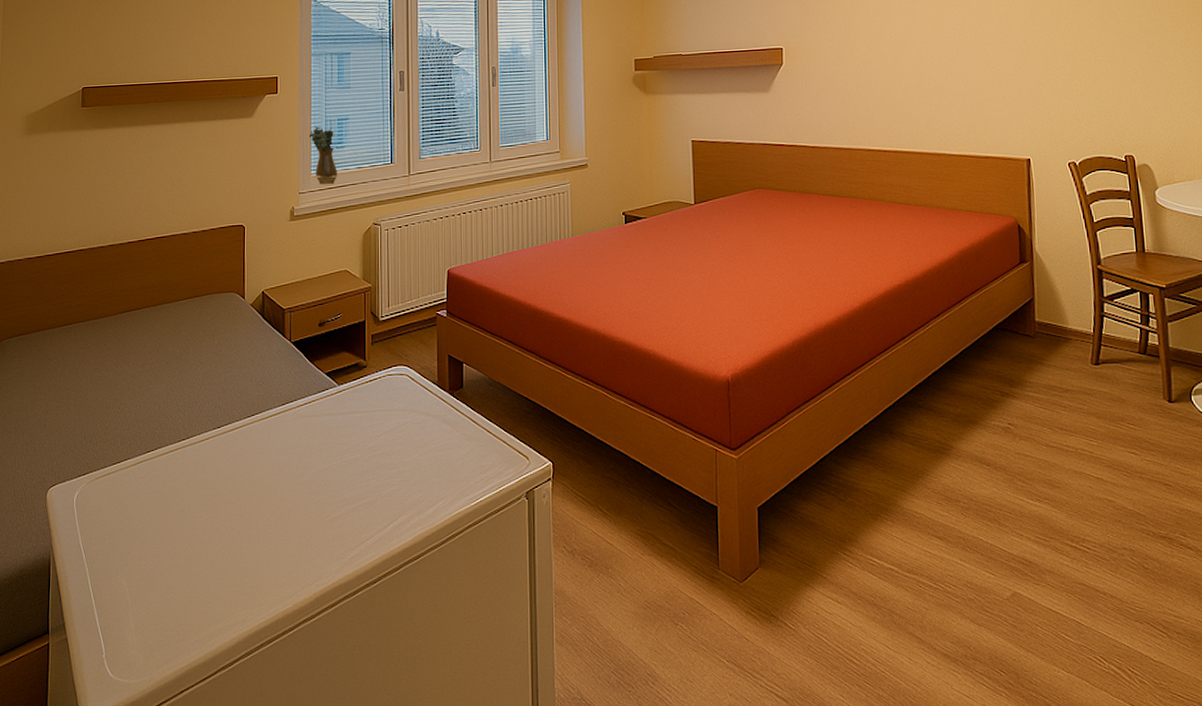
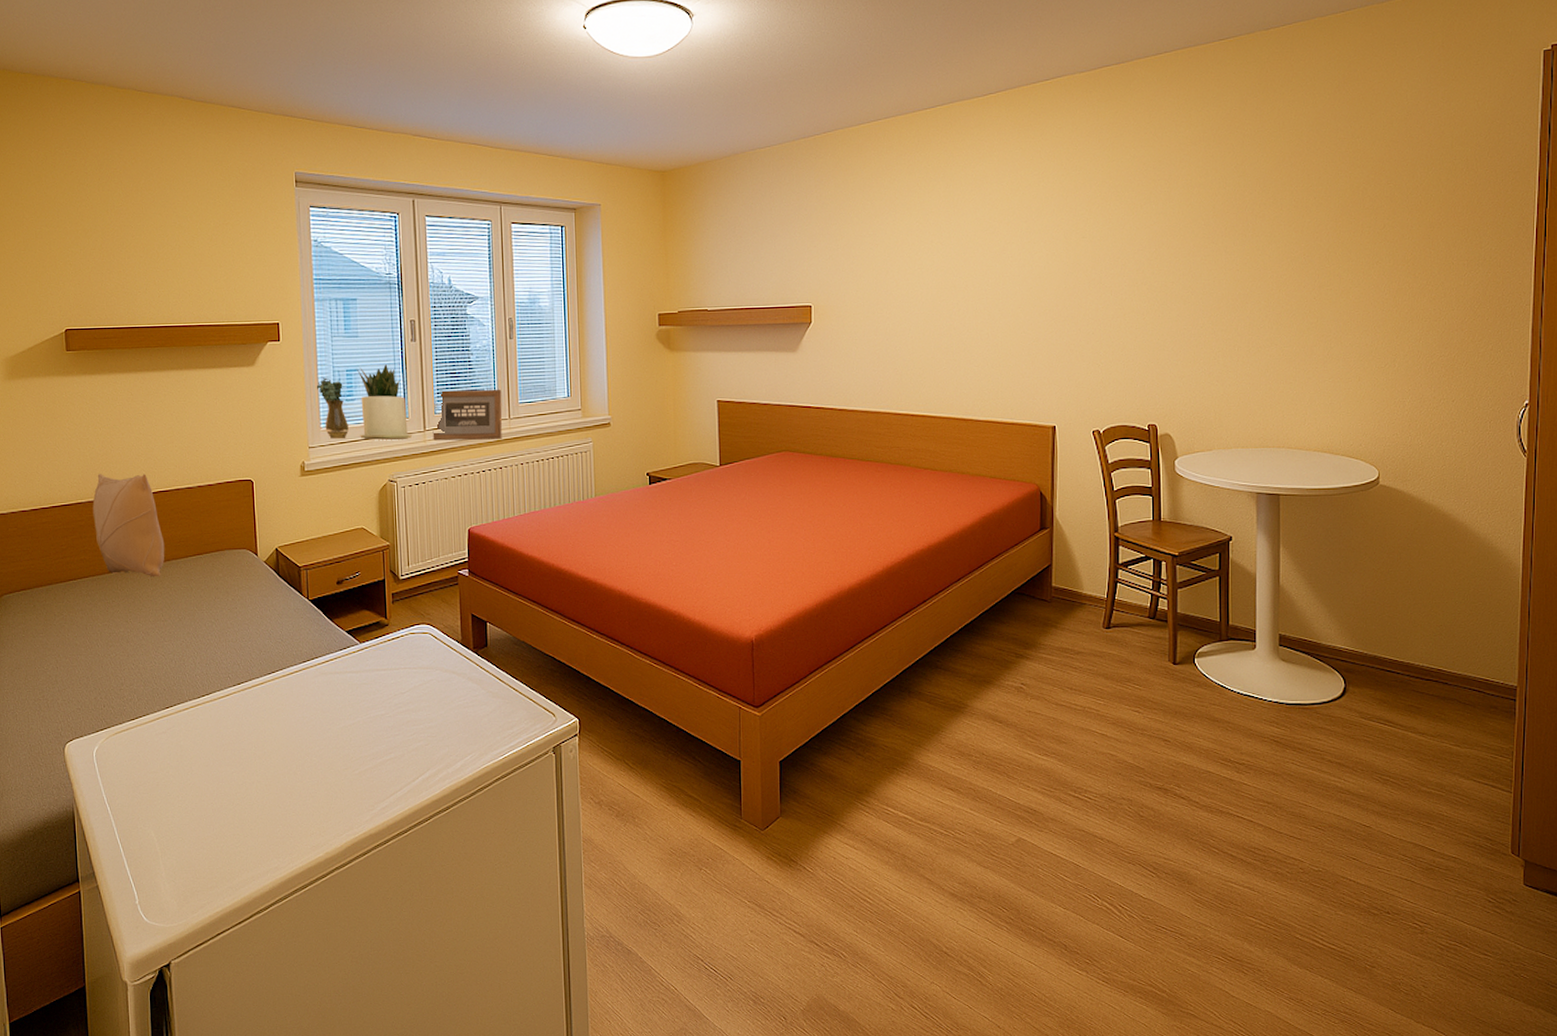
pillow: none [93,221,158,321] -> present [92,474,165,578]
planter: none [347,113,398,185] -> present [356,364,413,441]
picture frame: none [417,134,484,185] -> present [432,389,502,441]

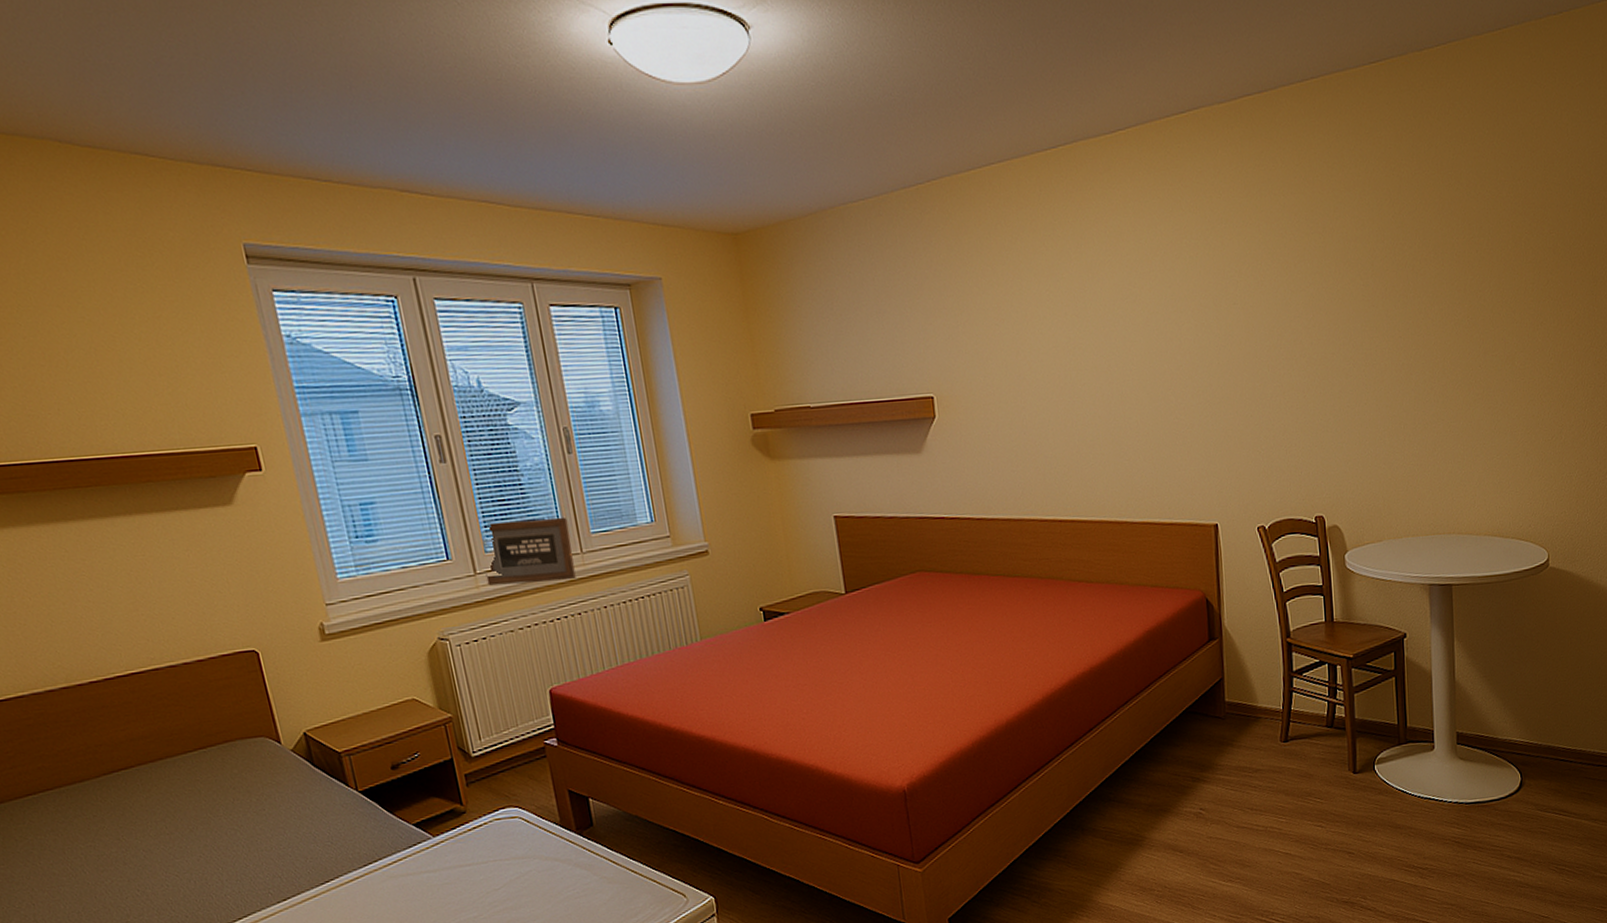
pillow: present [92,474,165,578] -> none [38,653,156,782]
vase: present [316,376,349,440] -> none [322,513,376,592]
planter: present [356,364,413,441] -> none [372,494,461,591]

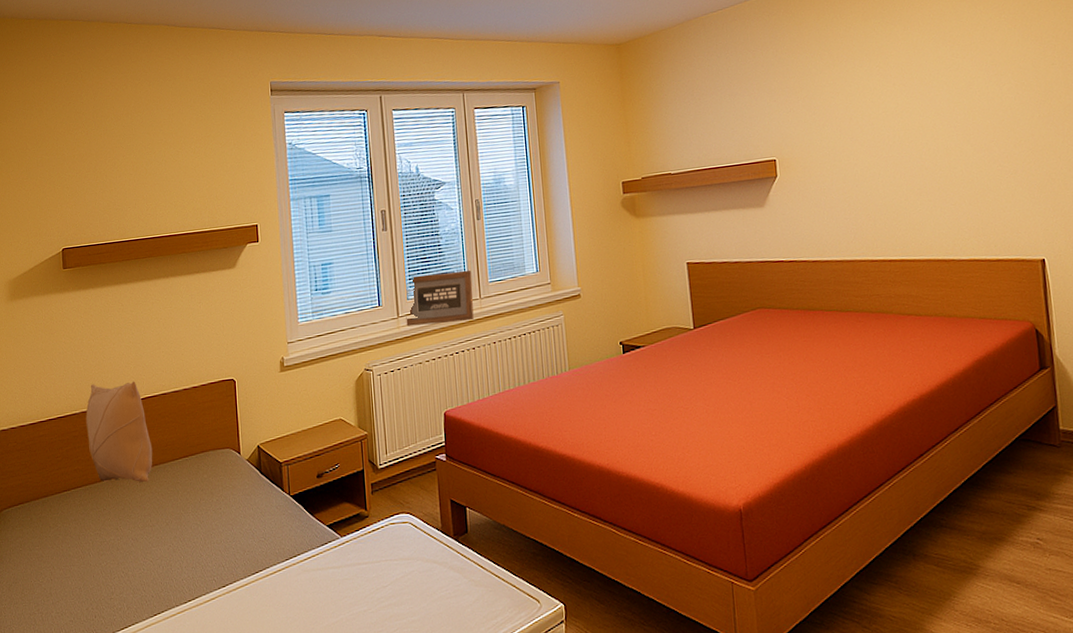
pillow: none [38,653,156,782] -> present [85,381,153,483]

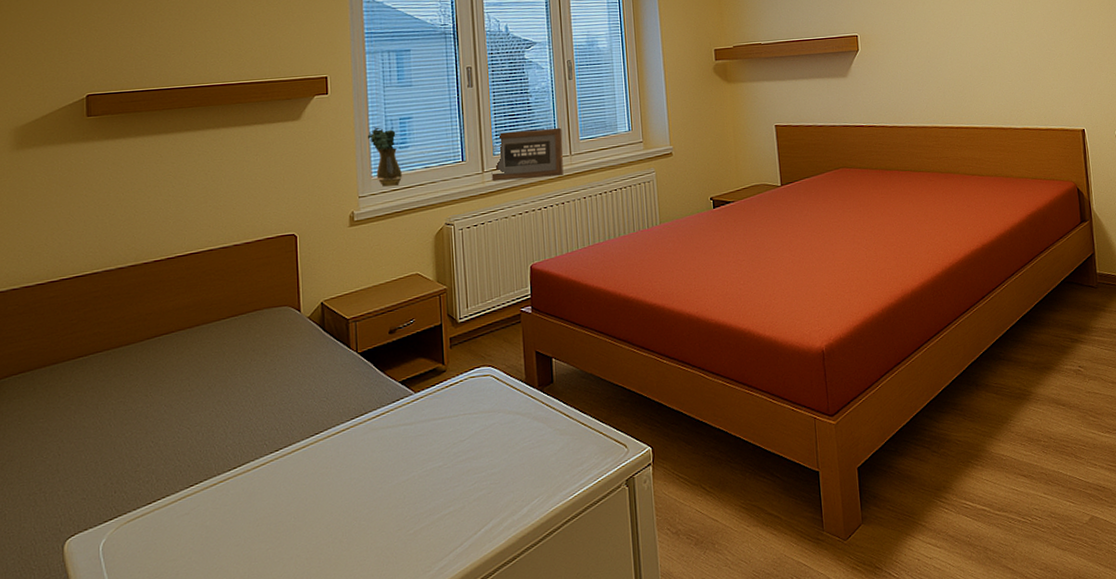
pillow: present [85,381,153,483] -> none [110,237,194,345]
vase: none [293,272,325,333] -> present [367,126,402,187]

